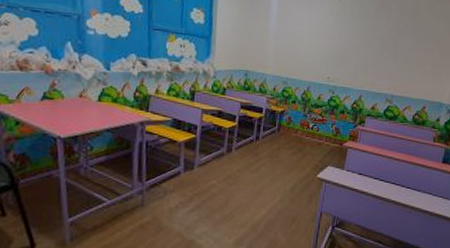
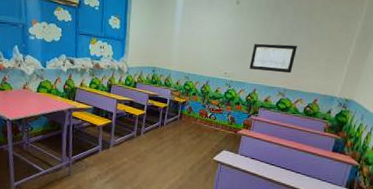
wall art: none [354,44,404,78] -> present [249,43,297,74]

